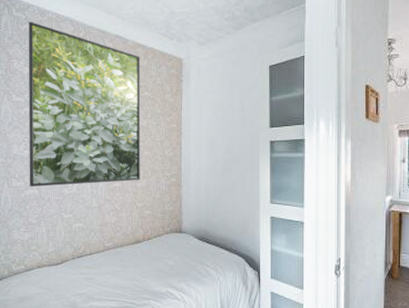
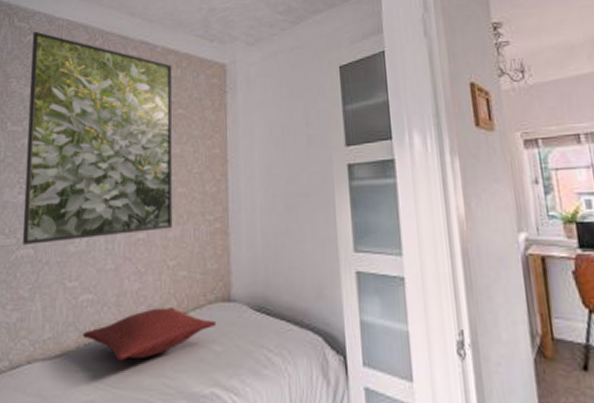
pillow: none [76,235,171,269] -> present [82,308,217,362]

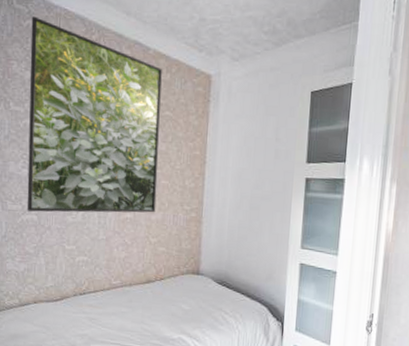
pillow: present [82,308,217,362] -> none [79,273,187,309]

